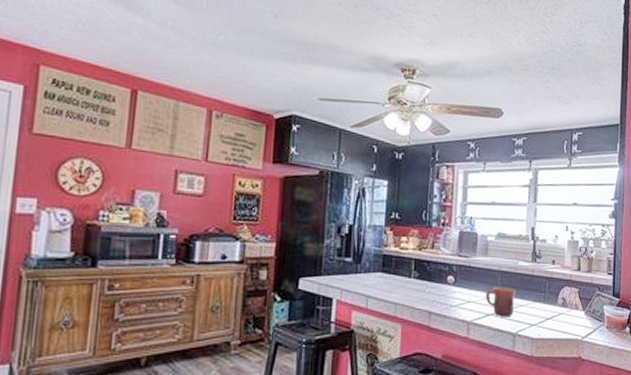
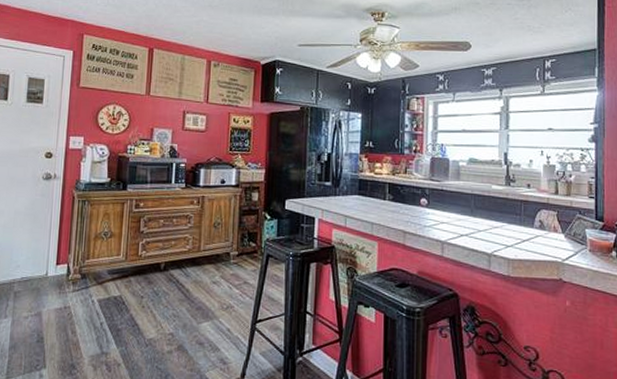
mug: present [486,287,517,317] -> none [459,209,491,238]

